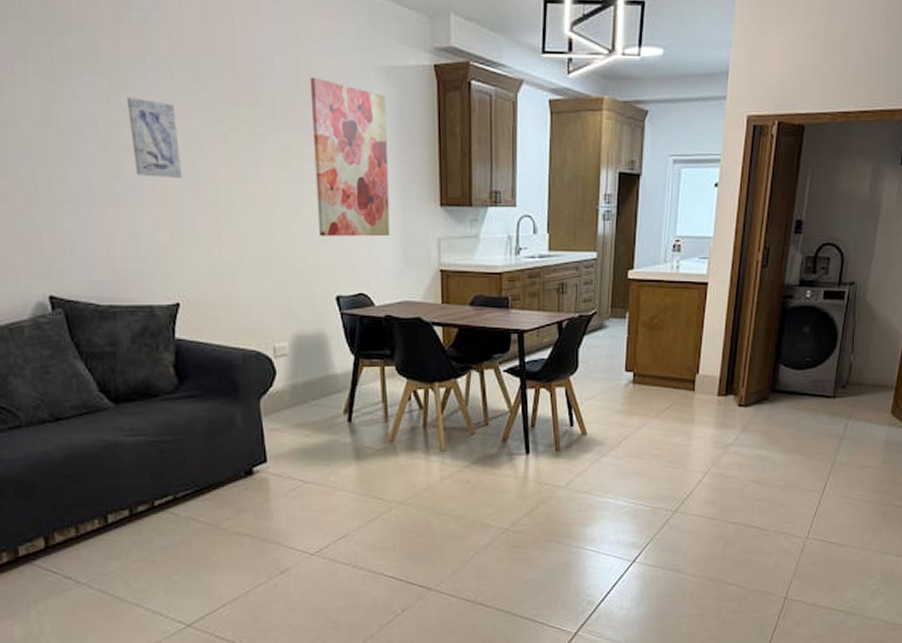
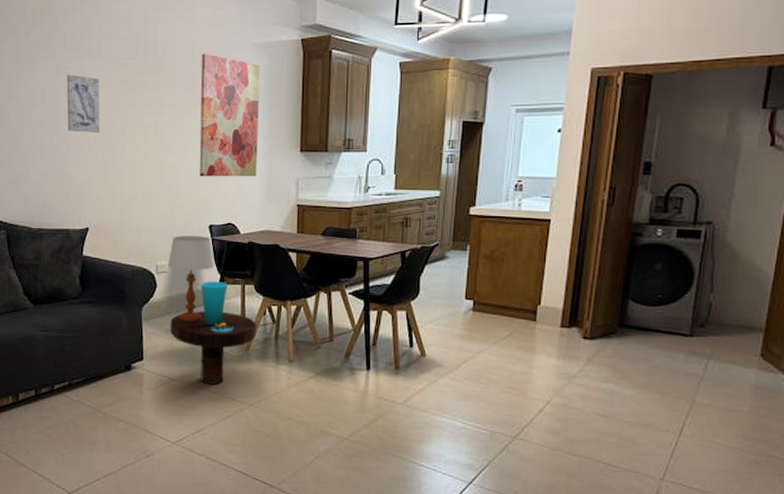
table lamp: none [288,310,347,415] -> present [168,236,215,323]
side table: none [296,364,402,484] -> present [170,281,257,385]

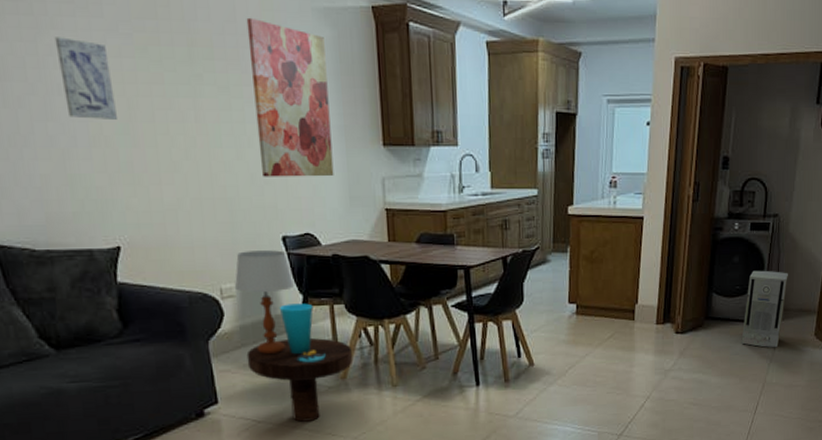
air purifier: none [663,279,725,366] -> present [741,270,788,348]

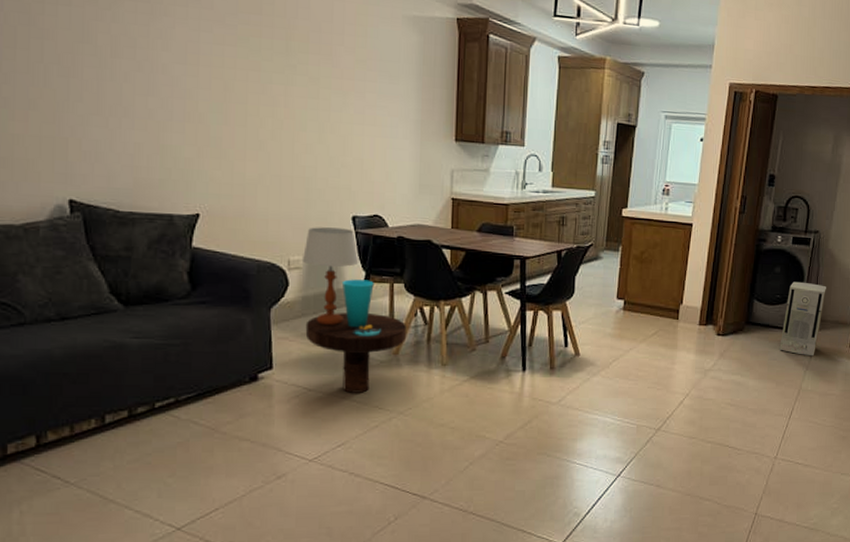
wall art: present [54,37,117,119] -> none [166,23,213,99]
wall art: present [246,17,334,177] -> none [340,19,411,165]

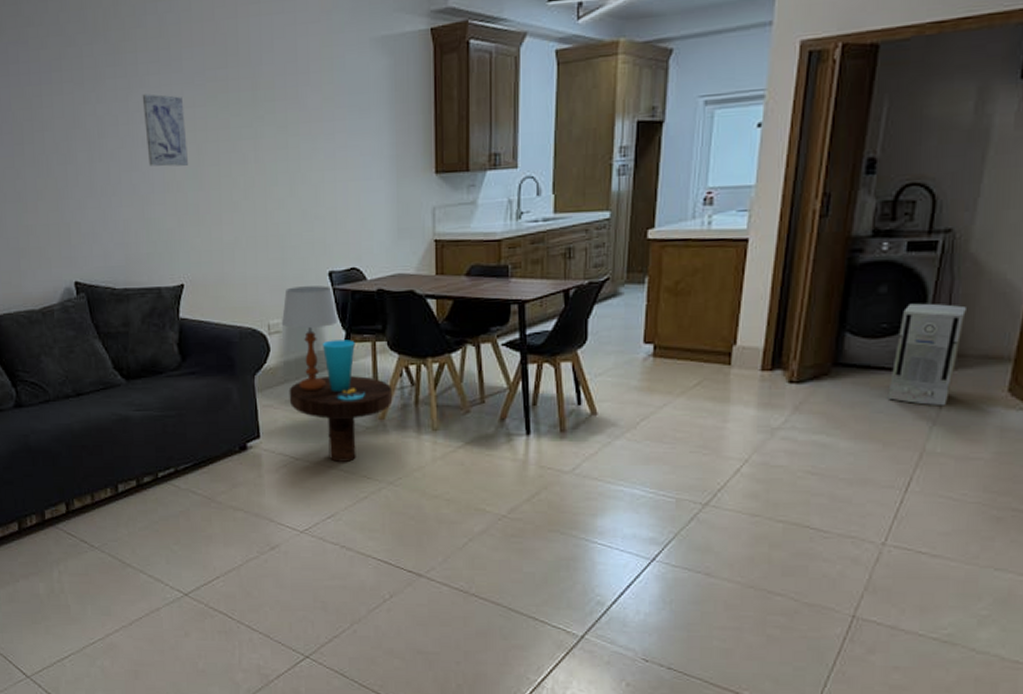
wall art: none [166,23,213,99] -> present [142,94,188,167]

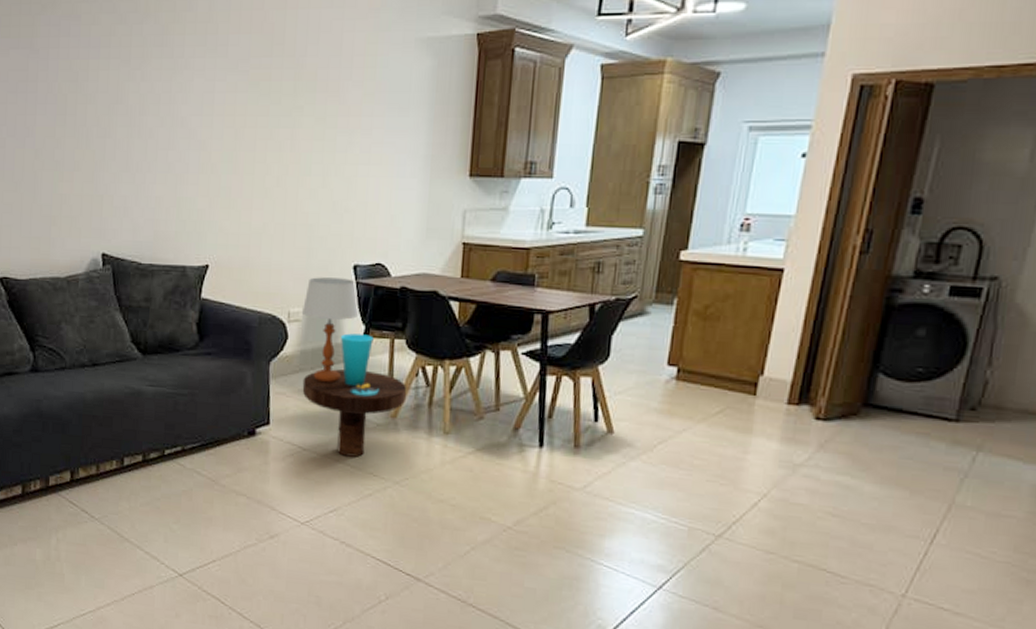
wall art: present [142,94,188,167] -> none [185,76,226,149]
air purifier: present [887,303,966,406] -> none [918,349,1008,459]

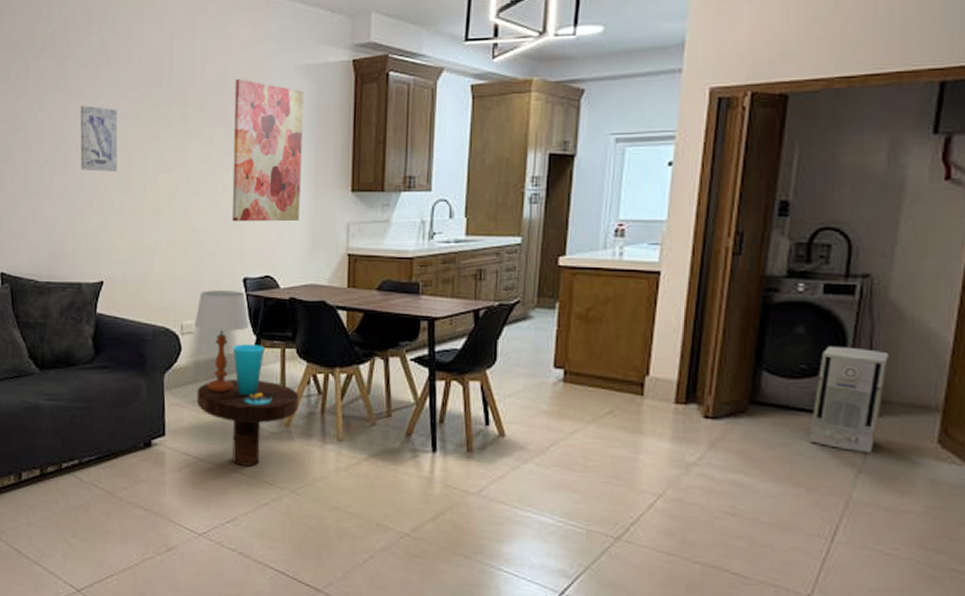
wall art: none [185,76,226,149] -> present [80,105,118,172]
wall art: none [344,51,424,207] -> present [232,78,304,222]
air purifier: none [918,349,1008,459] -> present [809,346,888,454]

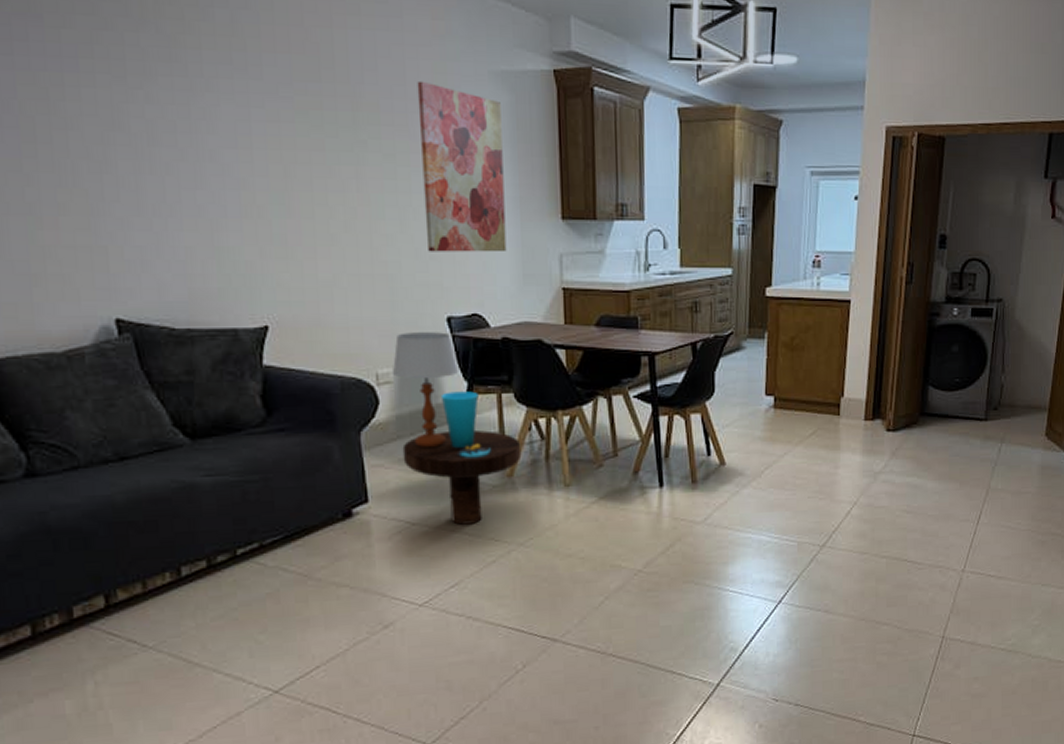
wall art: present [80,105,118,172] -> none [209,100,272,188]
air purifier: present [809,346,888,454] -> none [962,361,1014,449]

